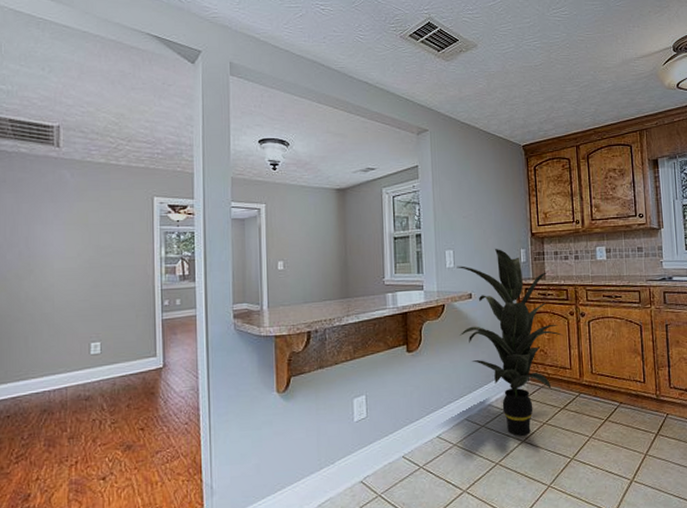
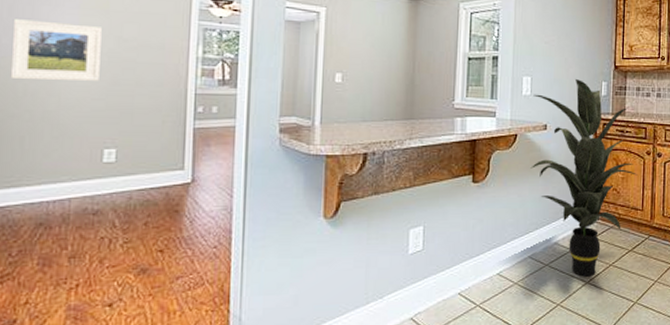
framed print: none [14,237,83,289] -> present [10,19,102,81]

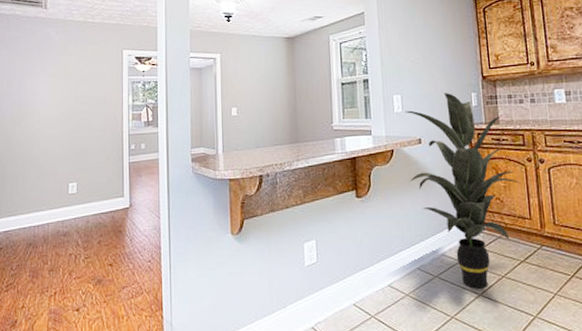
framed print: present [10,19,102,81] -> none [8,88,64,134]

